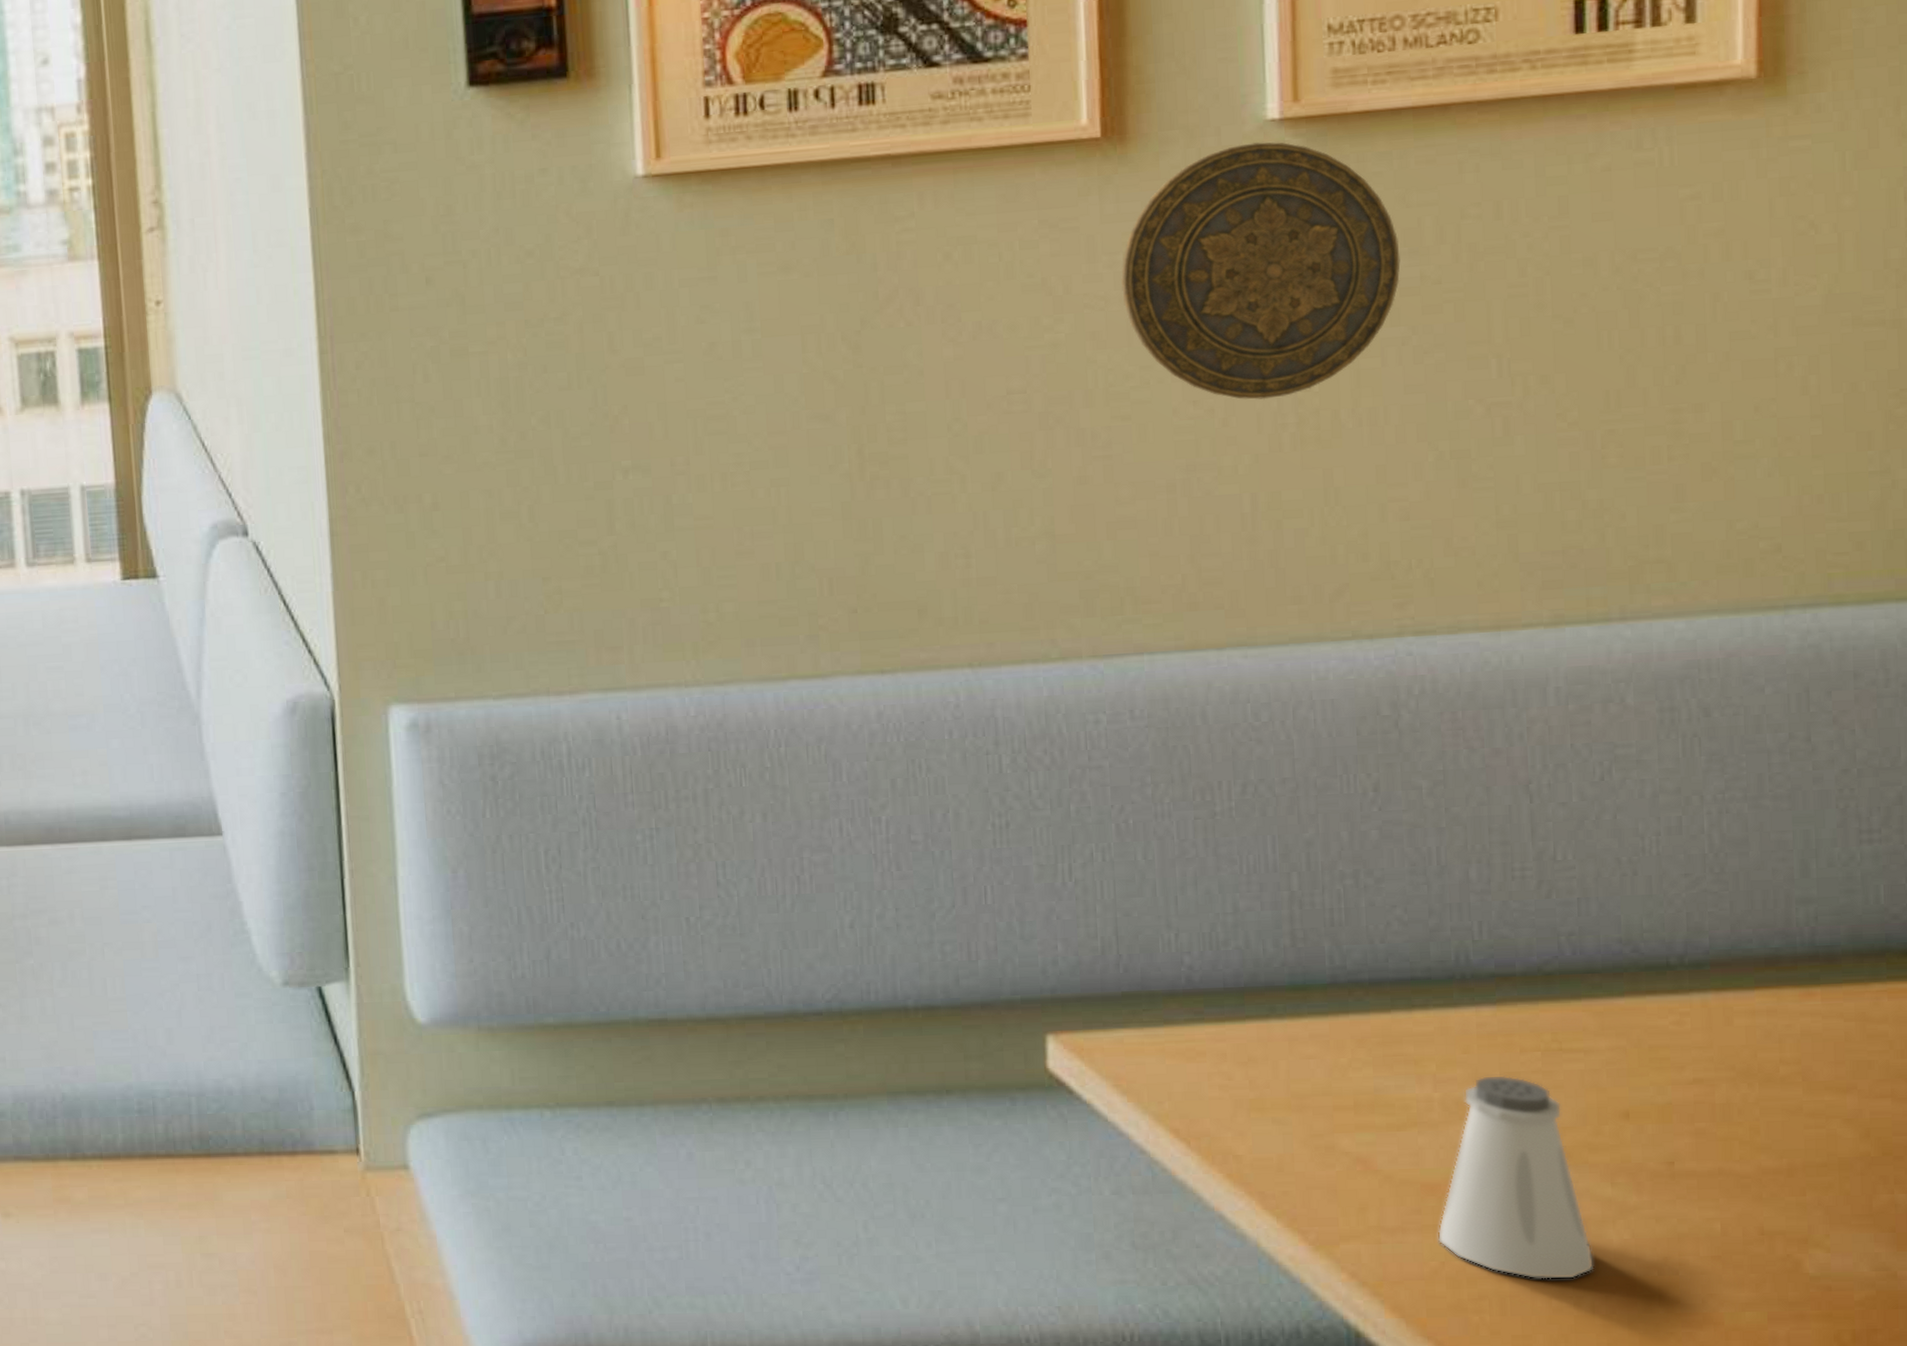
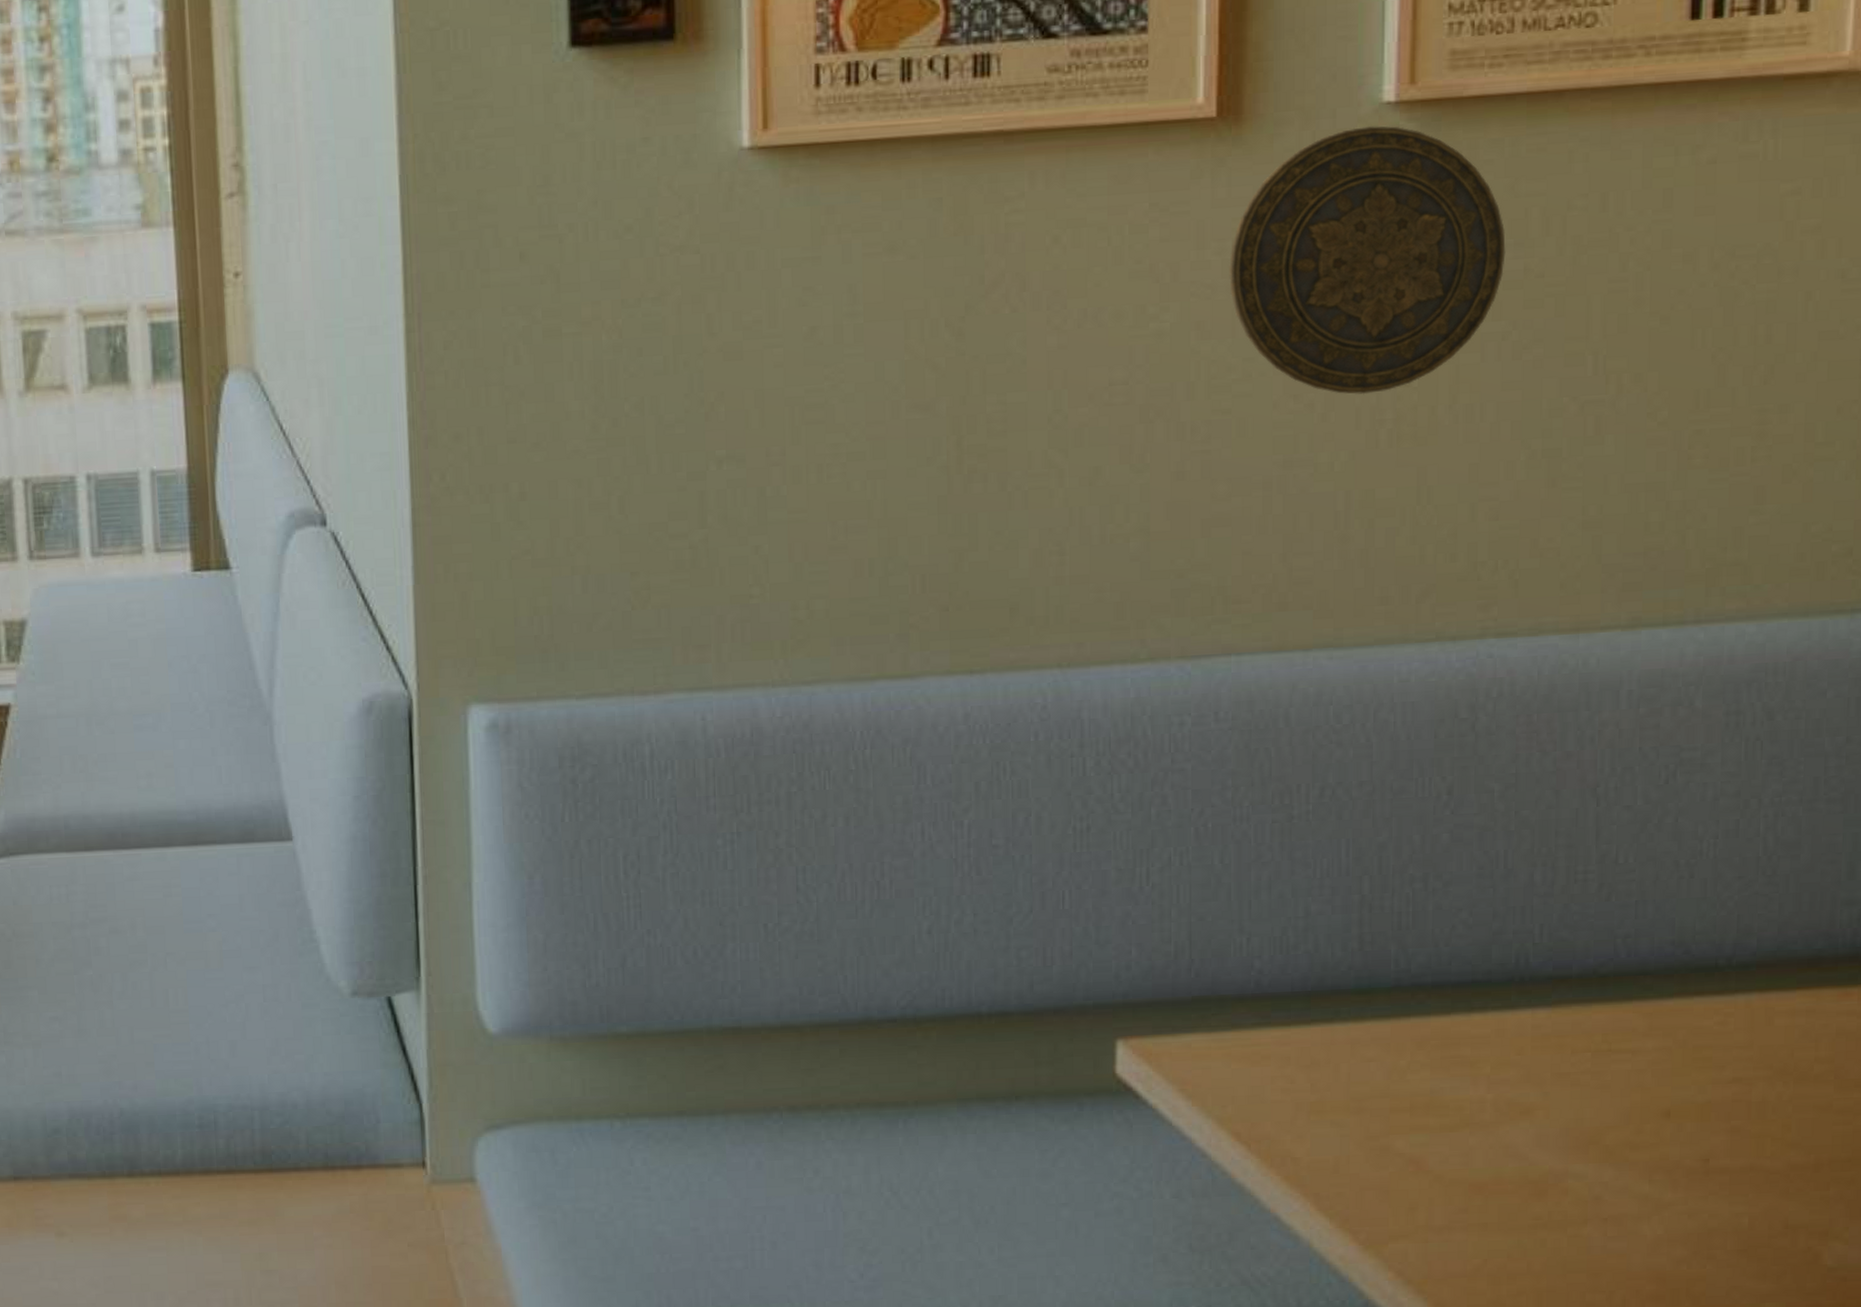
saltshaker: present [1437,1075,1594,1280] -> none [1481,1076,1628,1275]

